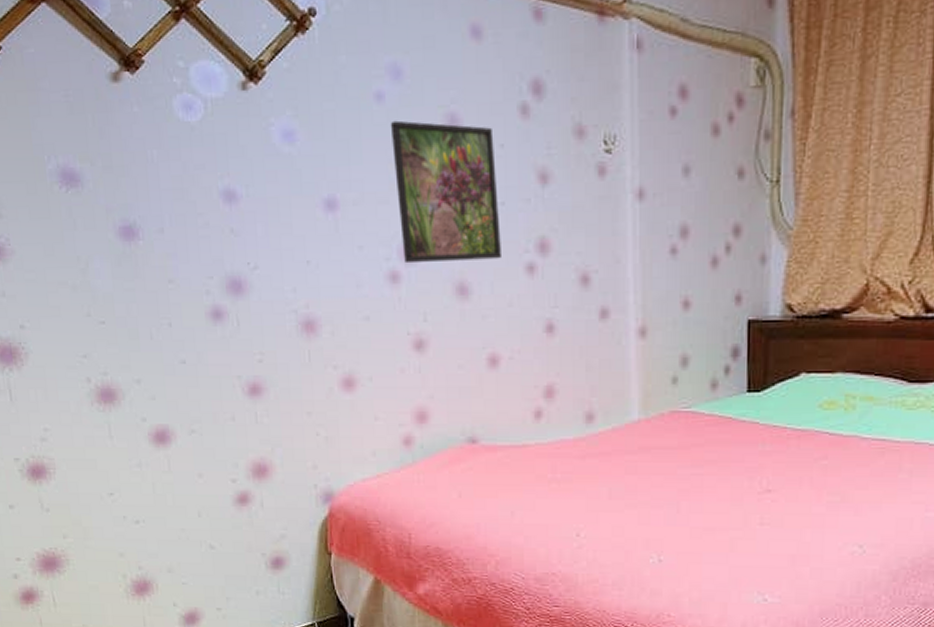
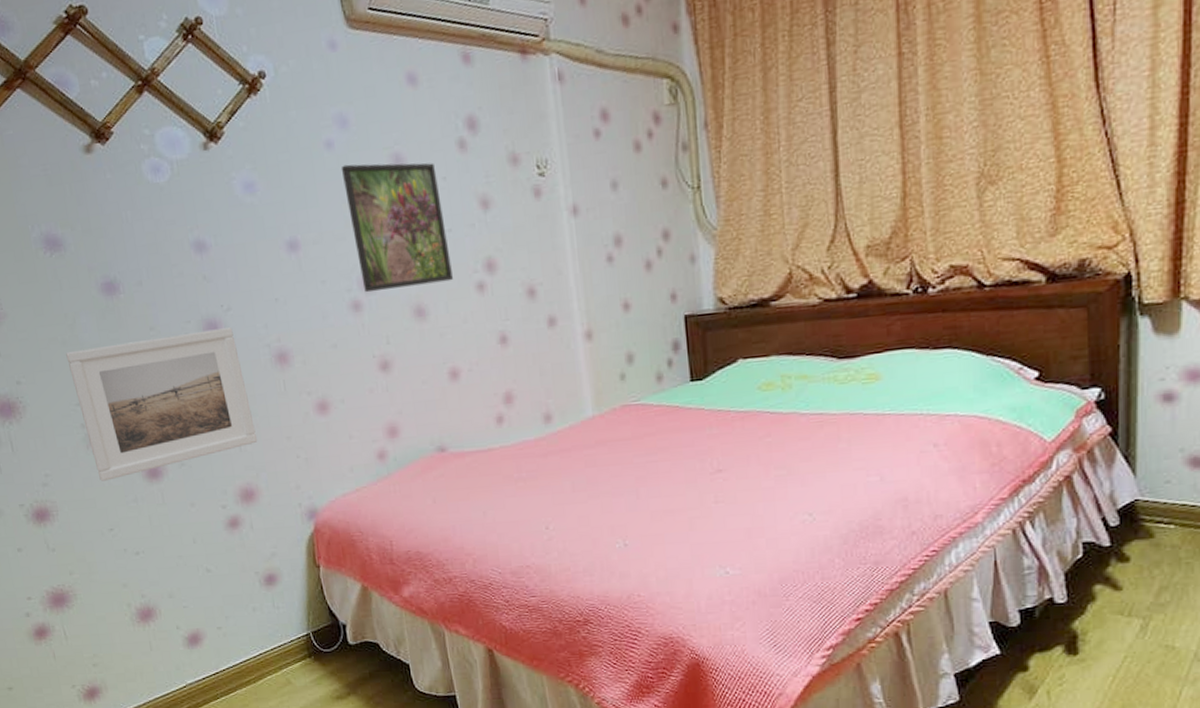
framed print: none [76,288,276,441] -> present [66,327,258,481]

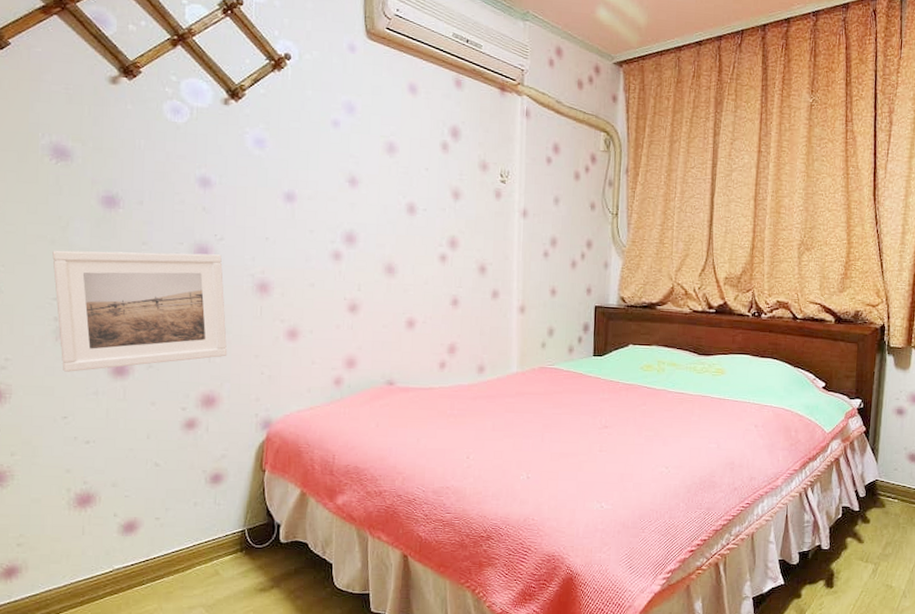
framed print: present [341,163,453,293] -> none [342,142,422,249]

